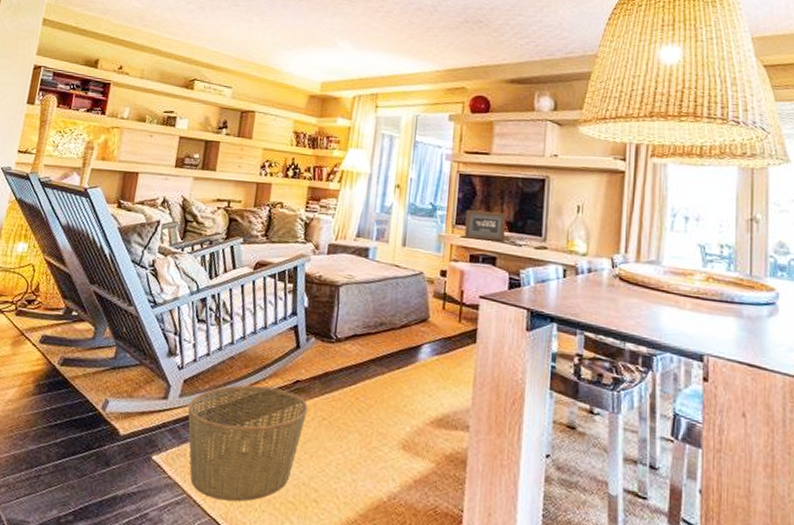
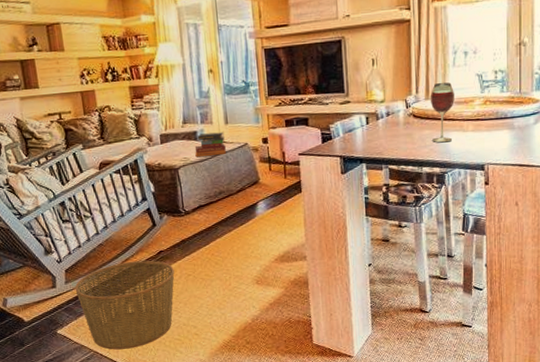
books: none [362,251,399,281] -> present [194,132,226,158]
picture frame: present [464,210,506,242] -> none [276,78,313,107]
wineglass: none [640,246,671,318] -> present [430,82,454,143]

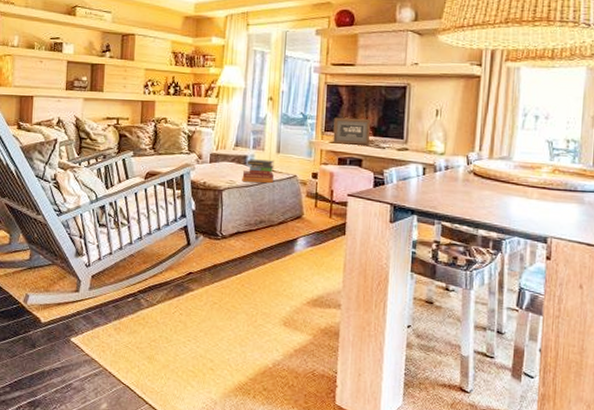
basket: present [75,260,175,350] -> none [97,278,201,372]
picture frame: none [276,78,313,107] -> present [333,118,370,145]
wineglass: present [430,82,454,143] -> none [492,144,521,207]

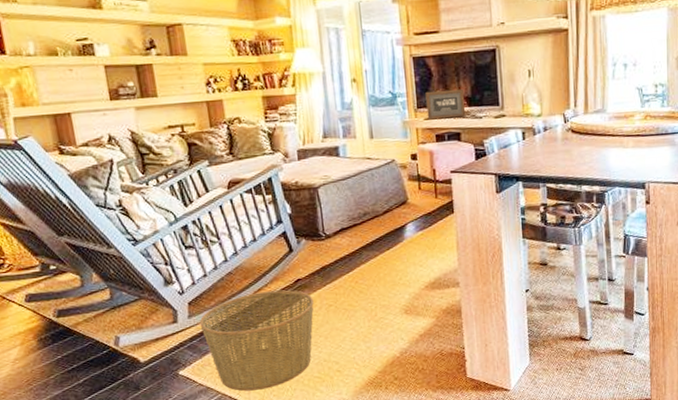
basket: none [97,278,201,372] -> present [199,289,314,391]
books: present [242,159,274,184] -> none [336,147,371,176]

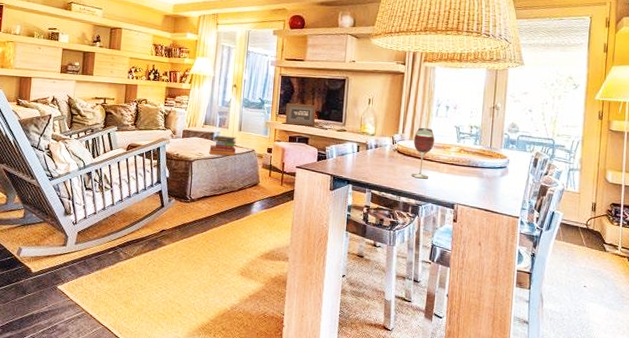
basket: present [199,289,314,391] -> none [82,234,172,315]
books: none [336,147,371,176] -> present [209,135,237,157]
wineglass: none [589,96,614,160] -> present [412,128,435,179]

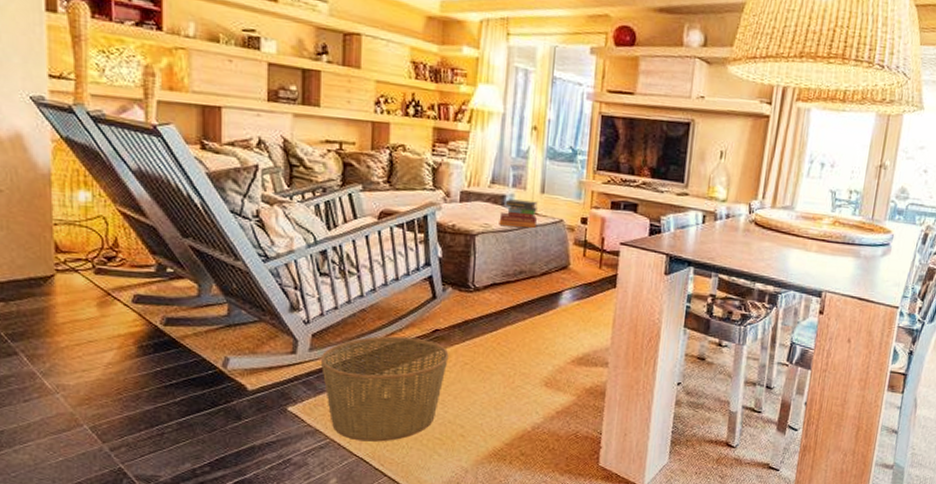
basket: none [82,234,172,315] -> present [320,336,449,442]
picture frame: present [285,103,316,127] -> none [606,155,649,188]
wineglass: present [412,128,435,179] -> none [771,192,804,260]

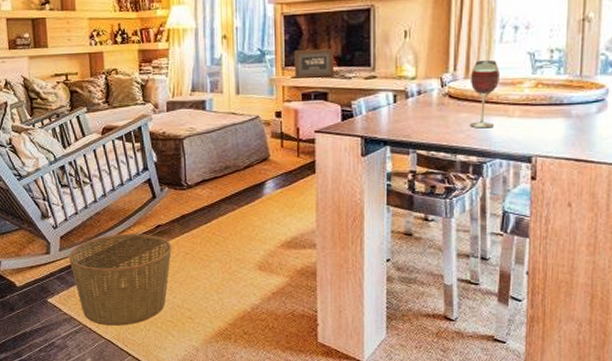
books: present [499,199,538,229] -> none [202,102,235,128]
picture frame: none [606,155,649,188] -> present [294,49,335,78]
wineglass: none [771,192,804,260] -> present [470,60,500,128]

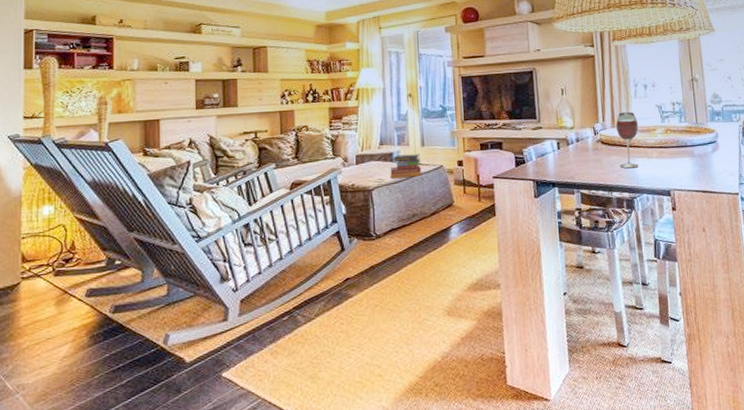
basket: present [68,234,172,326] -> none [249,288,361,397]
books: none [202,102,235,128] -> present [390,154,421,179]
picture frame: present [294,49,335,78] -> none [472,105,507,131]

